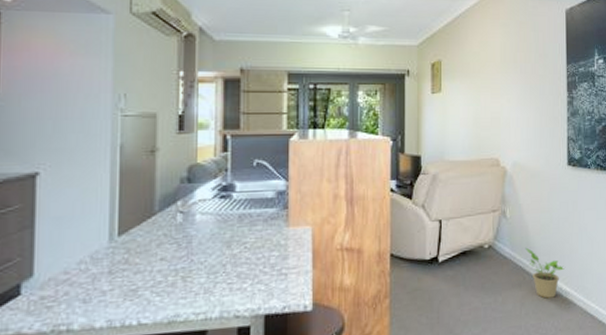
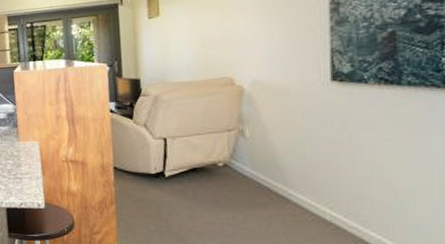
potted plant: present [525,247,565,299] -> none [271,167,329,221]

